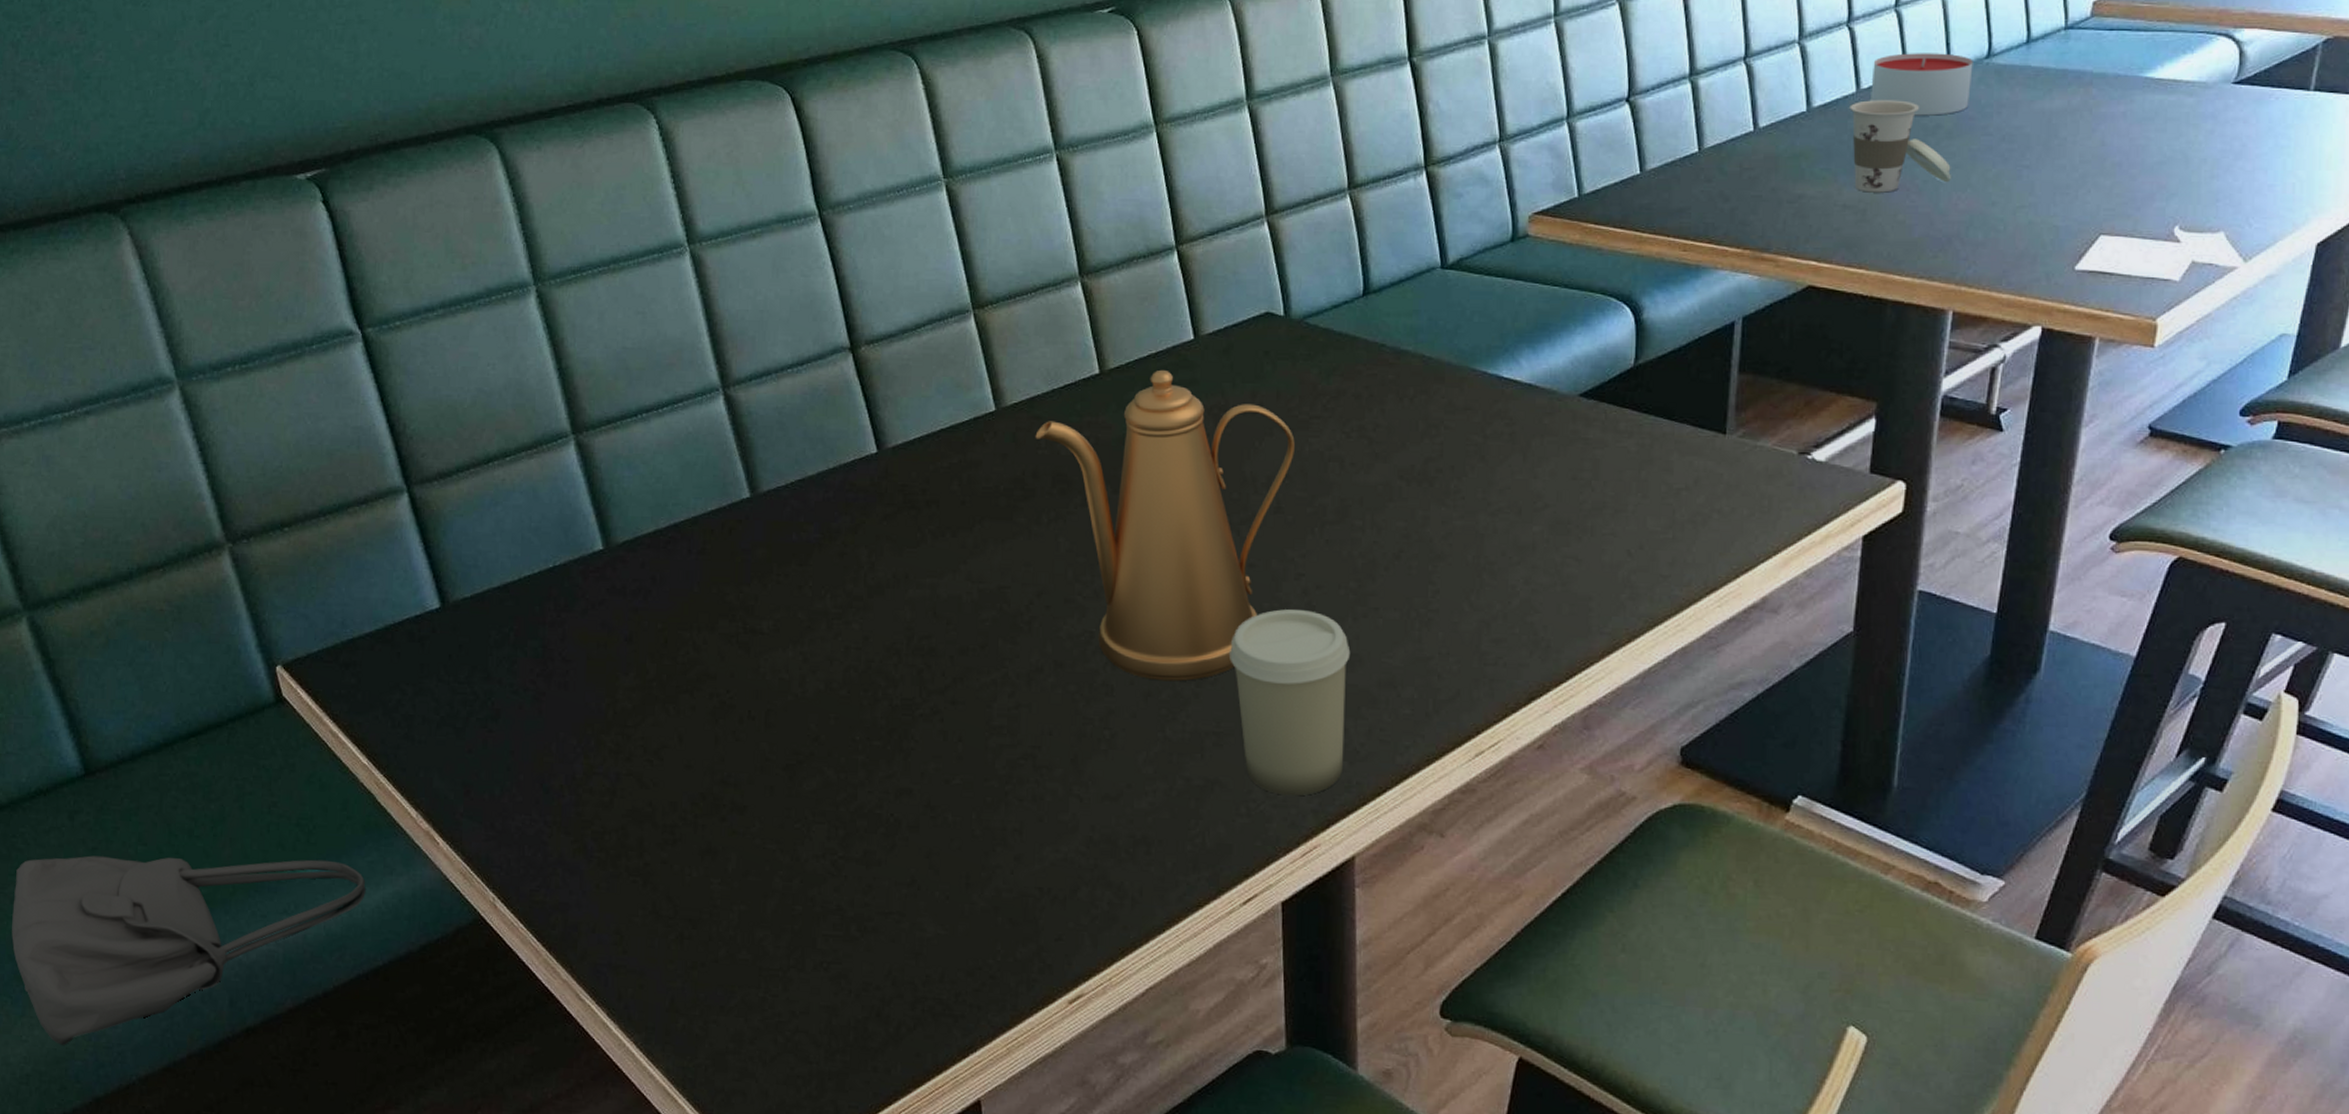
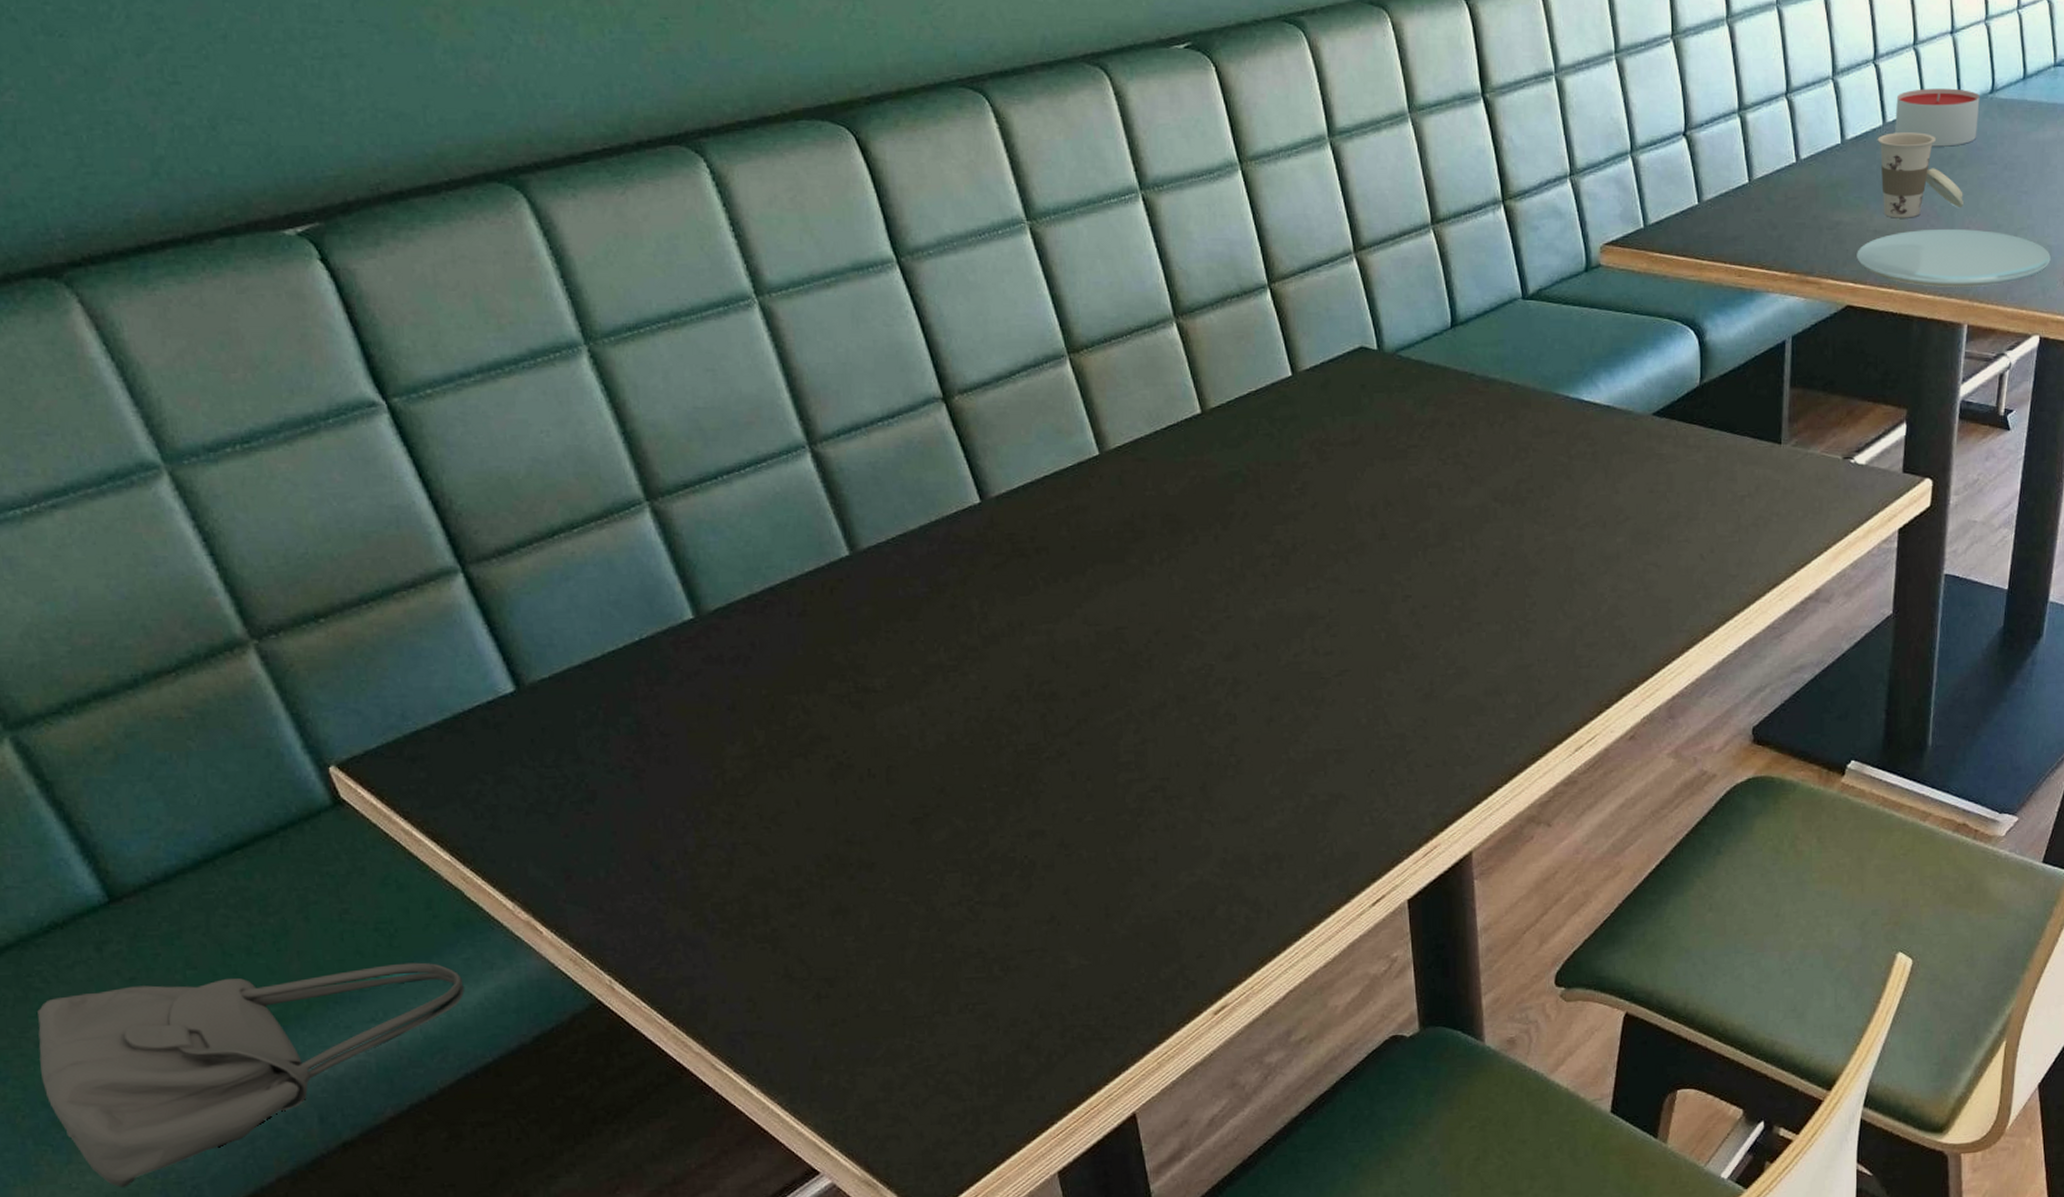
coffee pot: present [1035,369,1295,682] -> none [1141,406,1395,706]
cup: present [1230,609,1351,796] -> none [1345,629,1458,803]
plate: none [1821,204,2057,270] -> present [1857,228,2051,287]

